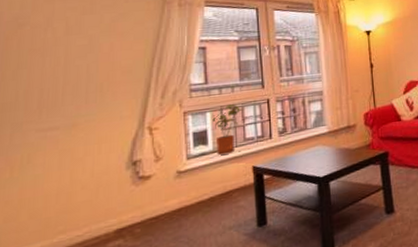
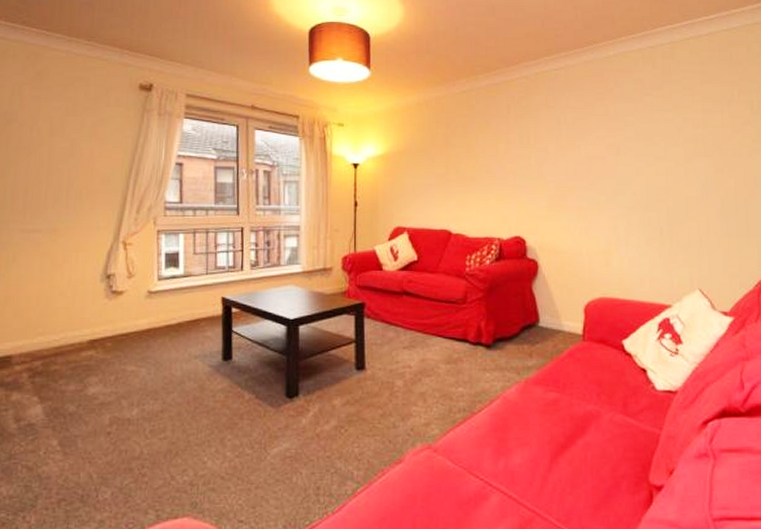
house plant: present [211,104,244,156] -> none [184,229,217,282]

